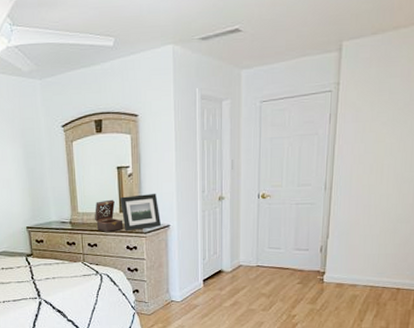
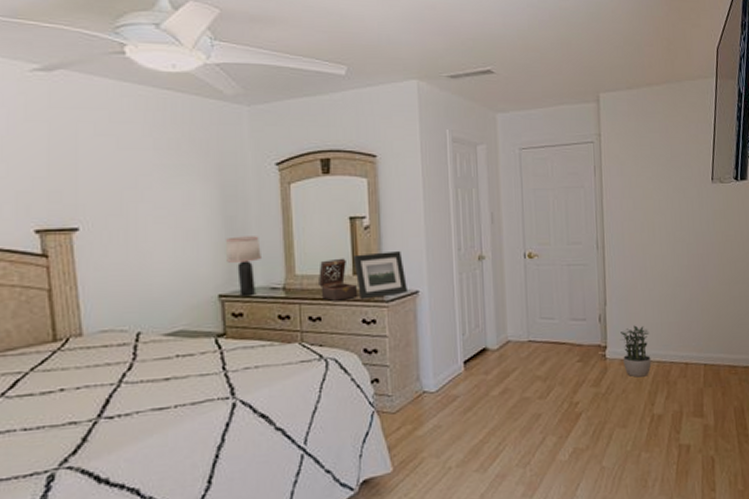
table lamp: none [29,183,55,228] -> present [226,236,263,297]
potted plant: none [339,255,366,298] -> present [621,325,652,378]

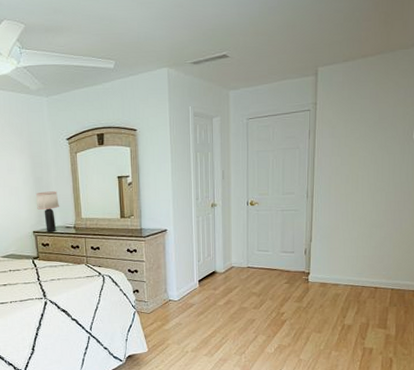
jewelry box: present [319,258,358,303] -> none [97,206,124,237]
picture frame: present [352,250,409,300] -> none [120,200,160,236]
potted plant: present [621,325,652,378] -> none [322,257,346,297]

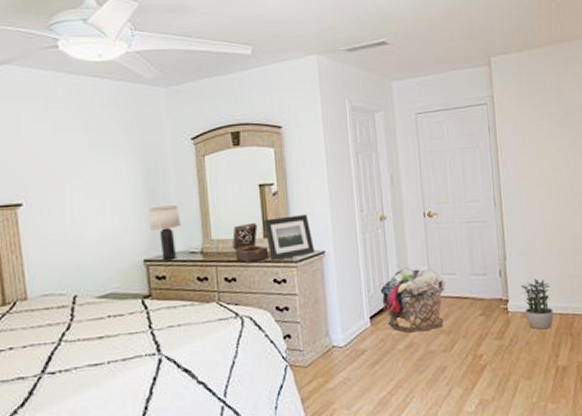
jewelry box: none [97,206,124,237] -> present [232,222,269,264]
picture frame: none [120,200,160,236] -> present [263,213,316,261]
laundry basket: none [208,244,260,293] -> present [380,266,446,333]
potted plant: none [322,257,346,297] -> present [521,279,554,330]

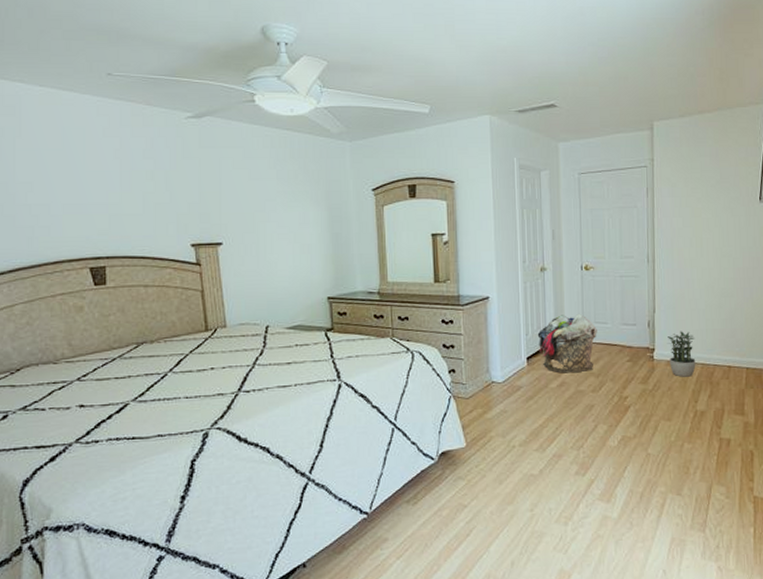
table lamp: present [149,205,182,261] -> none [333,249,362,299]
jewelry box: present [232,222,269,264] -> none [406,268,439,305]
picture frame: present [263,213,316,261] -> none [434,262,480,303]

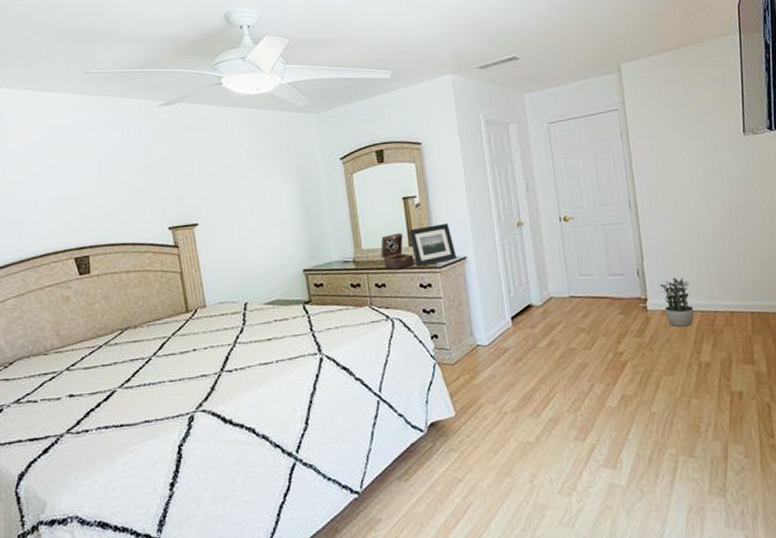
jewelry box: none [406,268,439,305] -> present [381,232,415,271]
picture frame: none [434,262,480,303] -> present [407,222,458,267]
laundry basket: present [537,314,597,374] -> none [520,268,584,332]

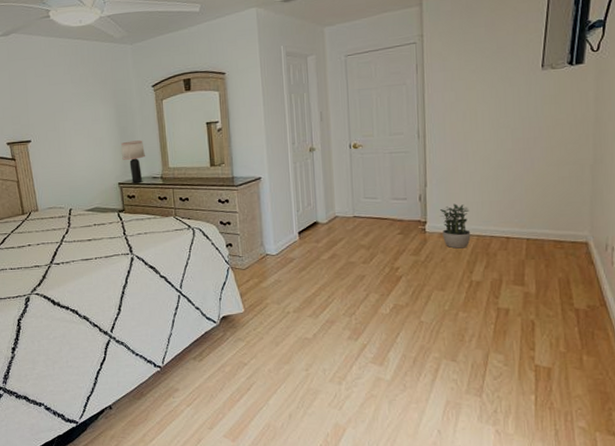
table lamp: none [306,219,335,270] -> present [121,140,146,184]
jewelry box: present [381,232,415,271] -> none [185,154,215,187]
picture frame: present [407,222,458,267] -> none [209,146,253,185]

